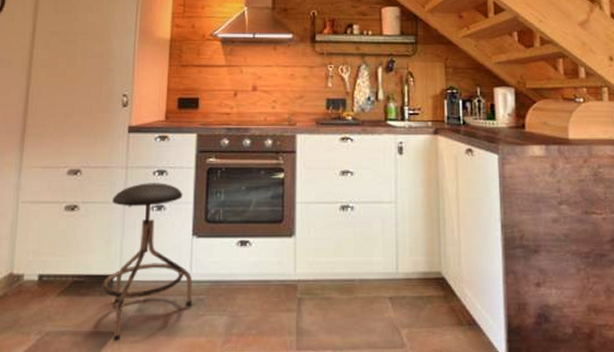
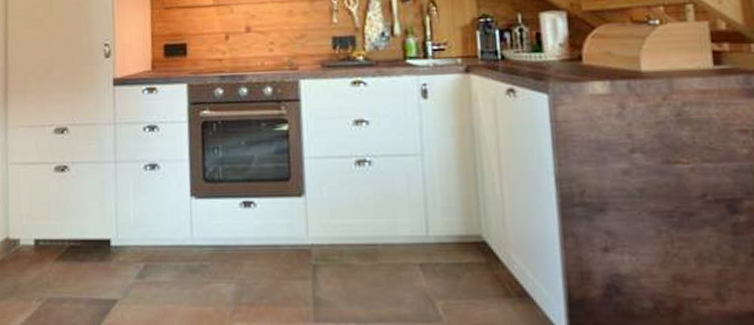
stool: present [101,183,193,342] -> none [99,139,196,310]

